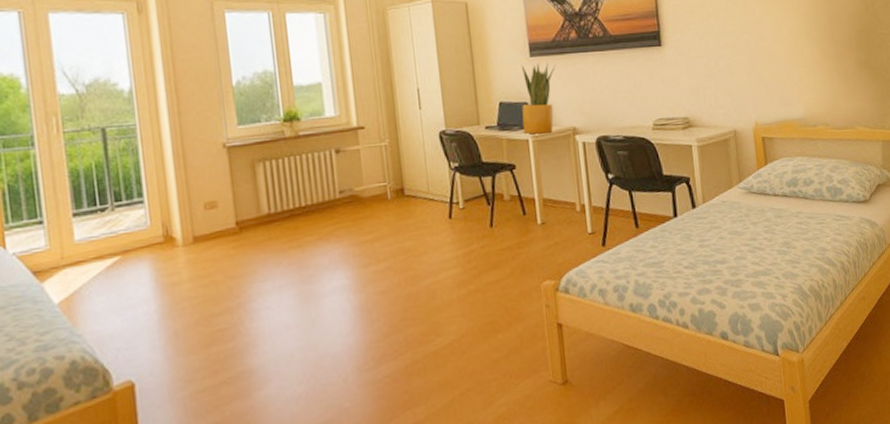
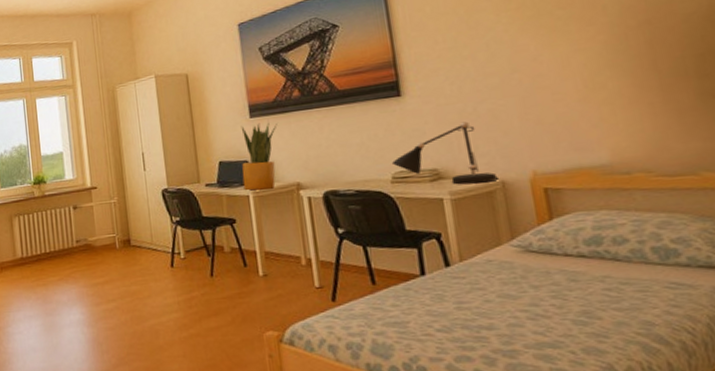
desk lamp: none [654,74,733,133] -> present [392,121,500,185]

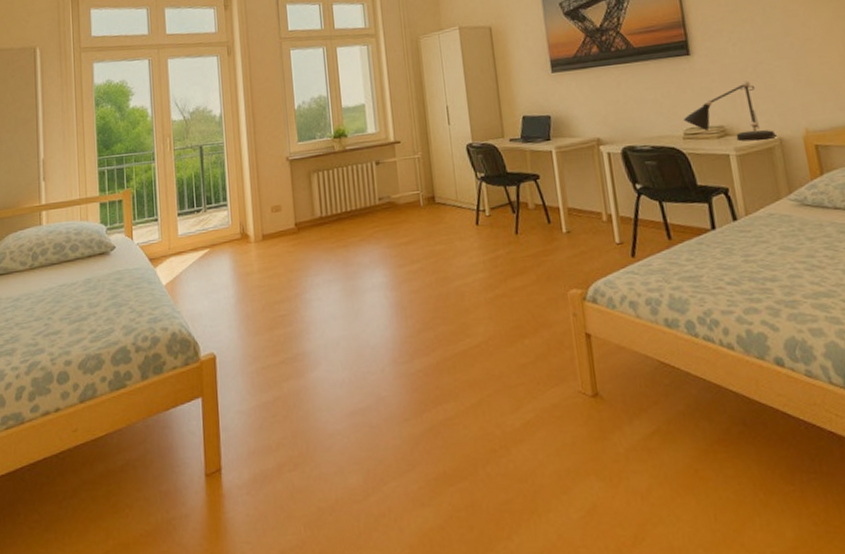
planter: present [240,120,277,191] -> none [543,76,578,146]

